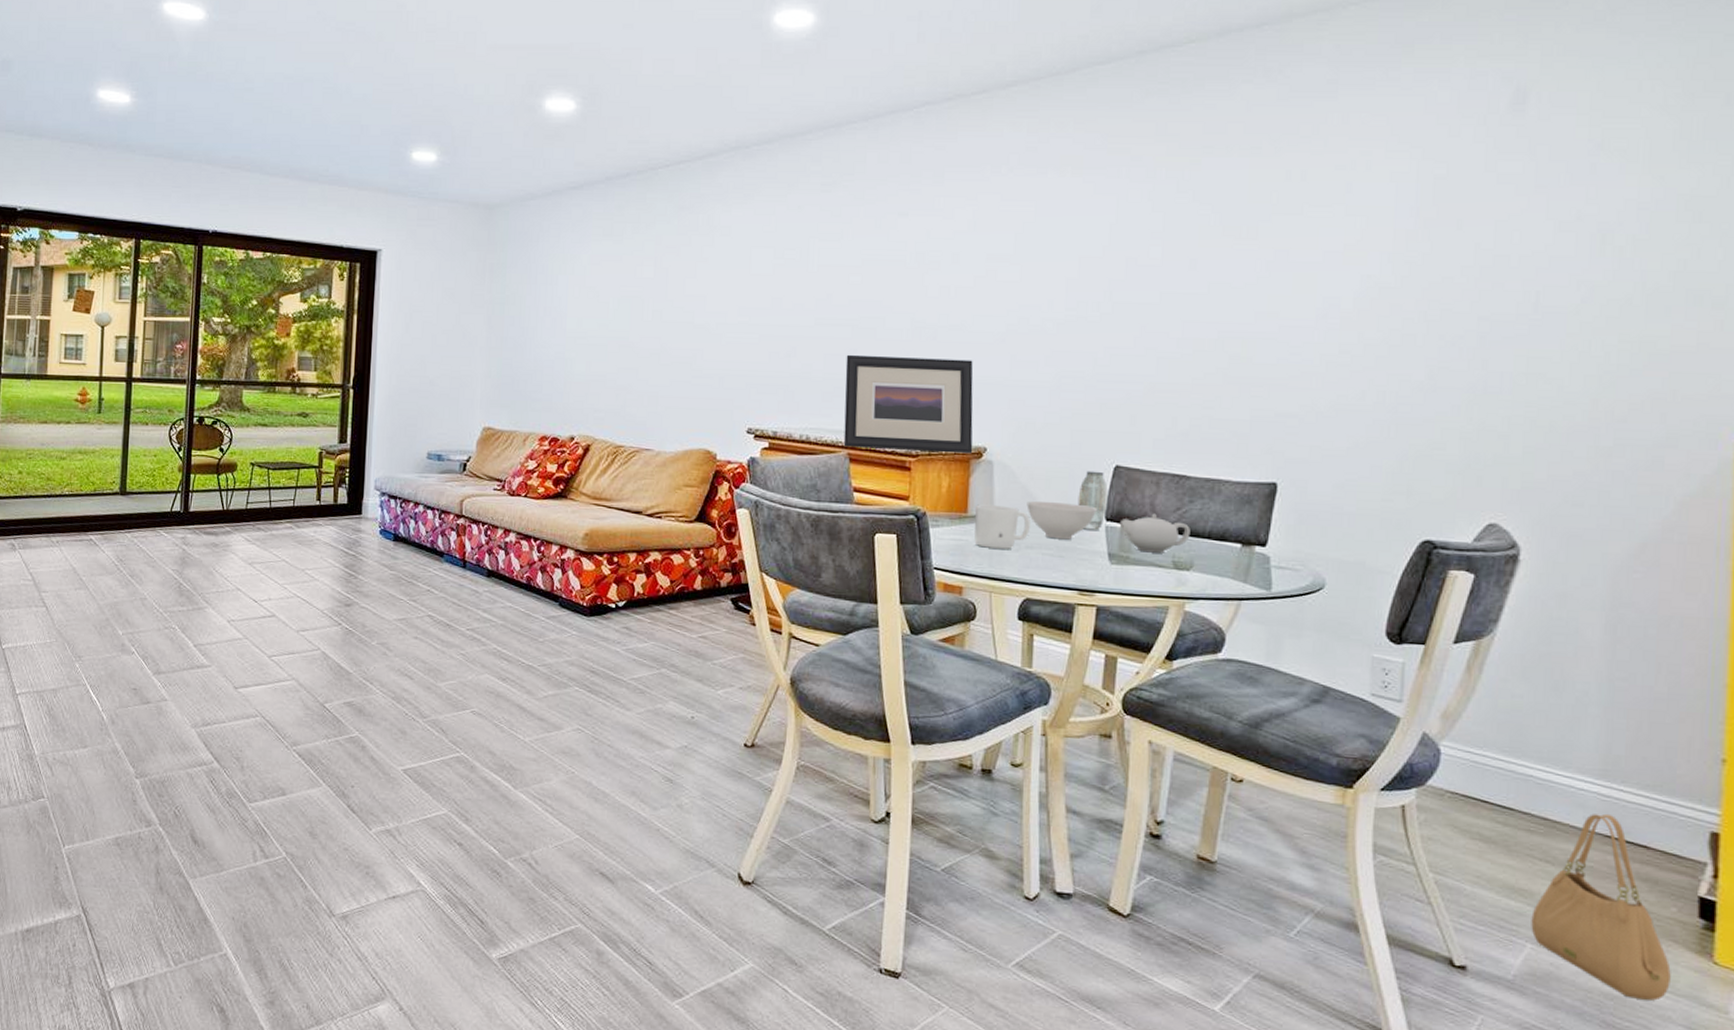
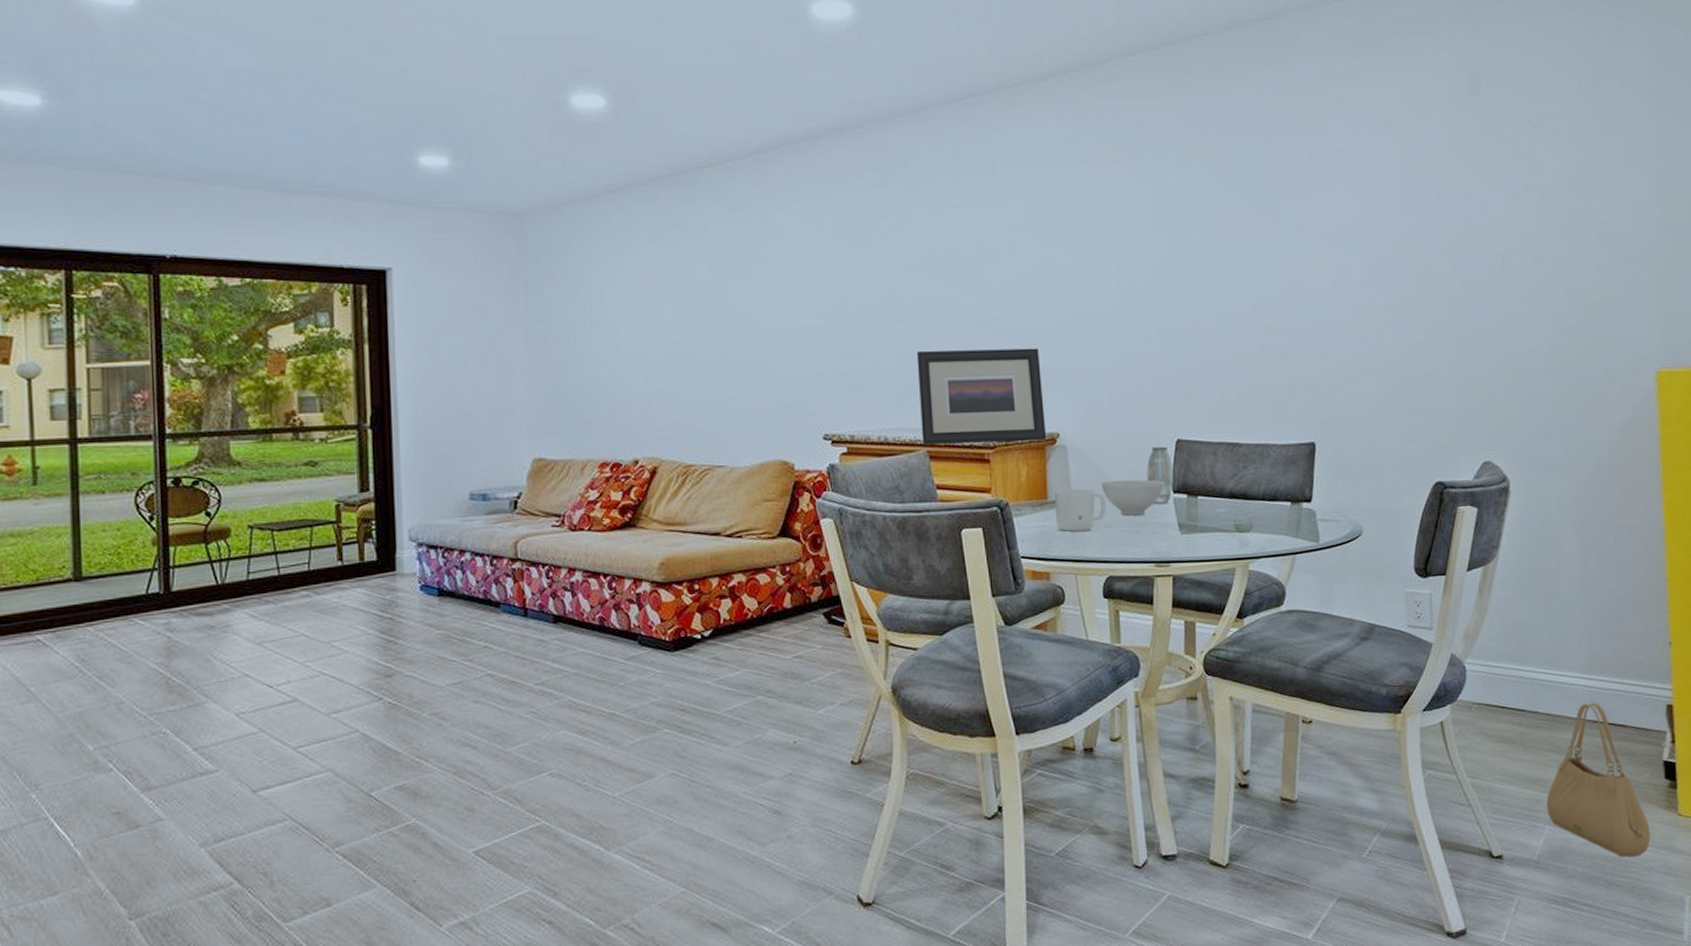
teapot: present [1119,513,1190,553] -> none [1185,481,1247,519]

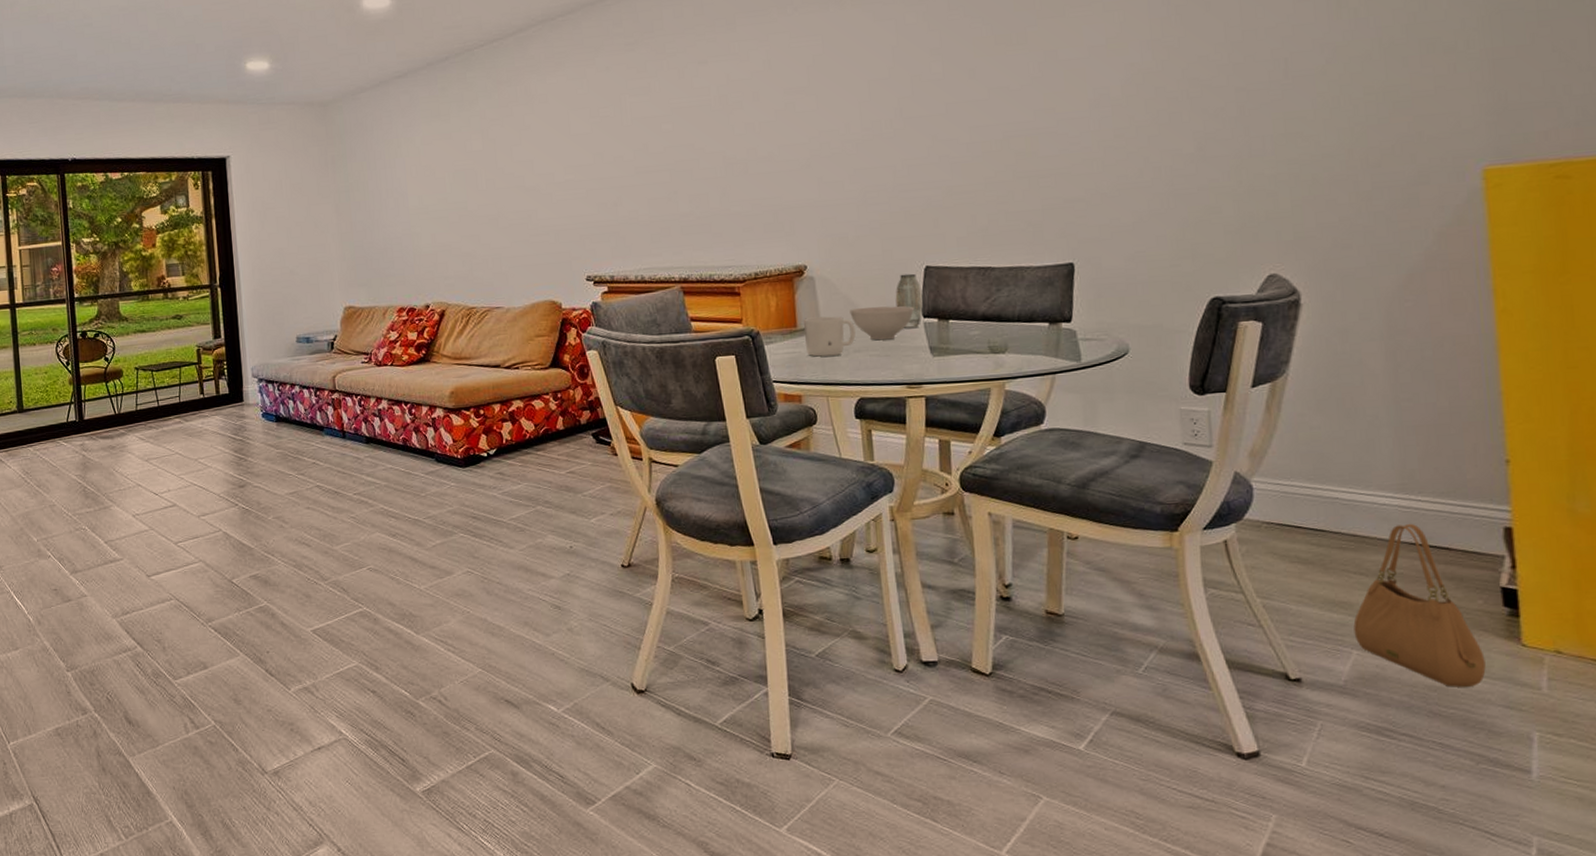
picture frame: present [916,348,1047,445] -> none [668,187,795,282]

